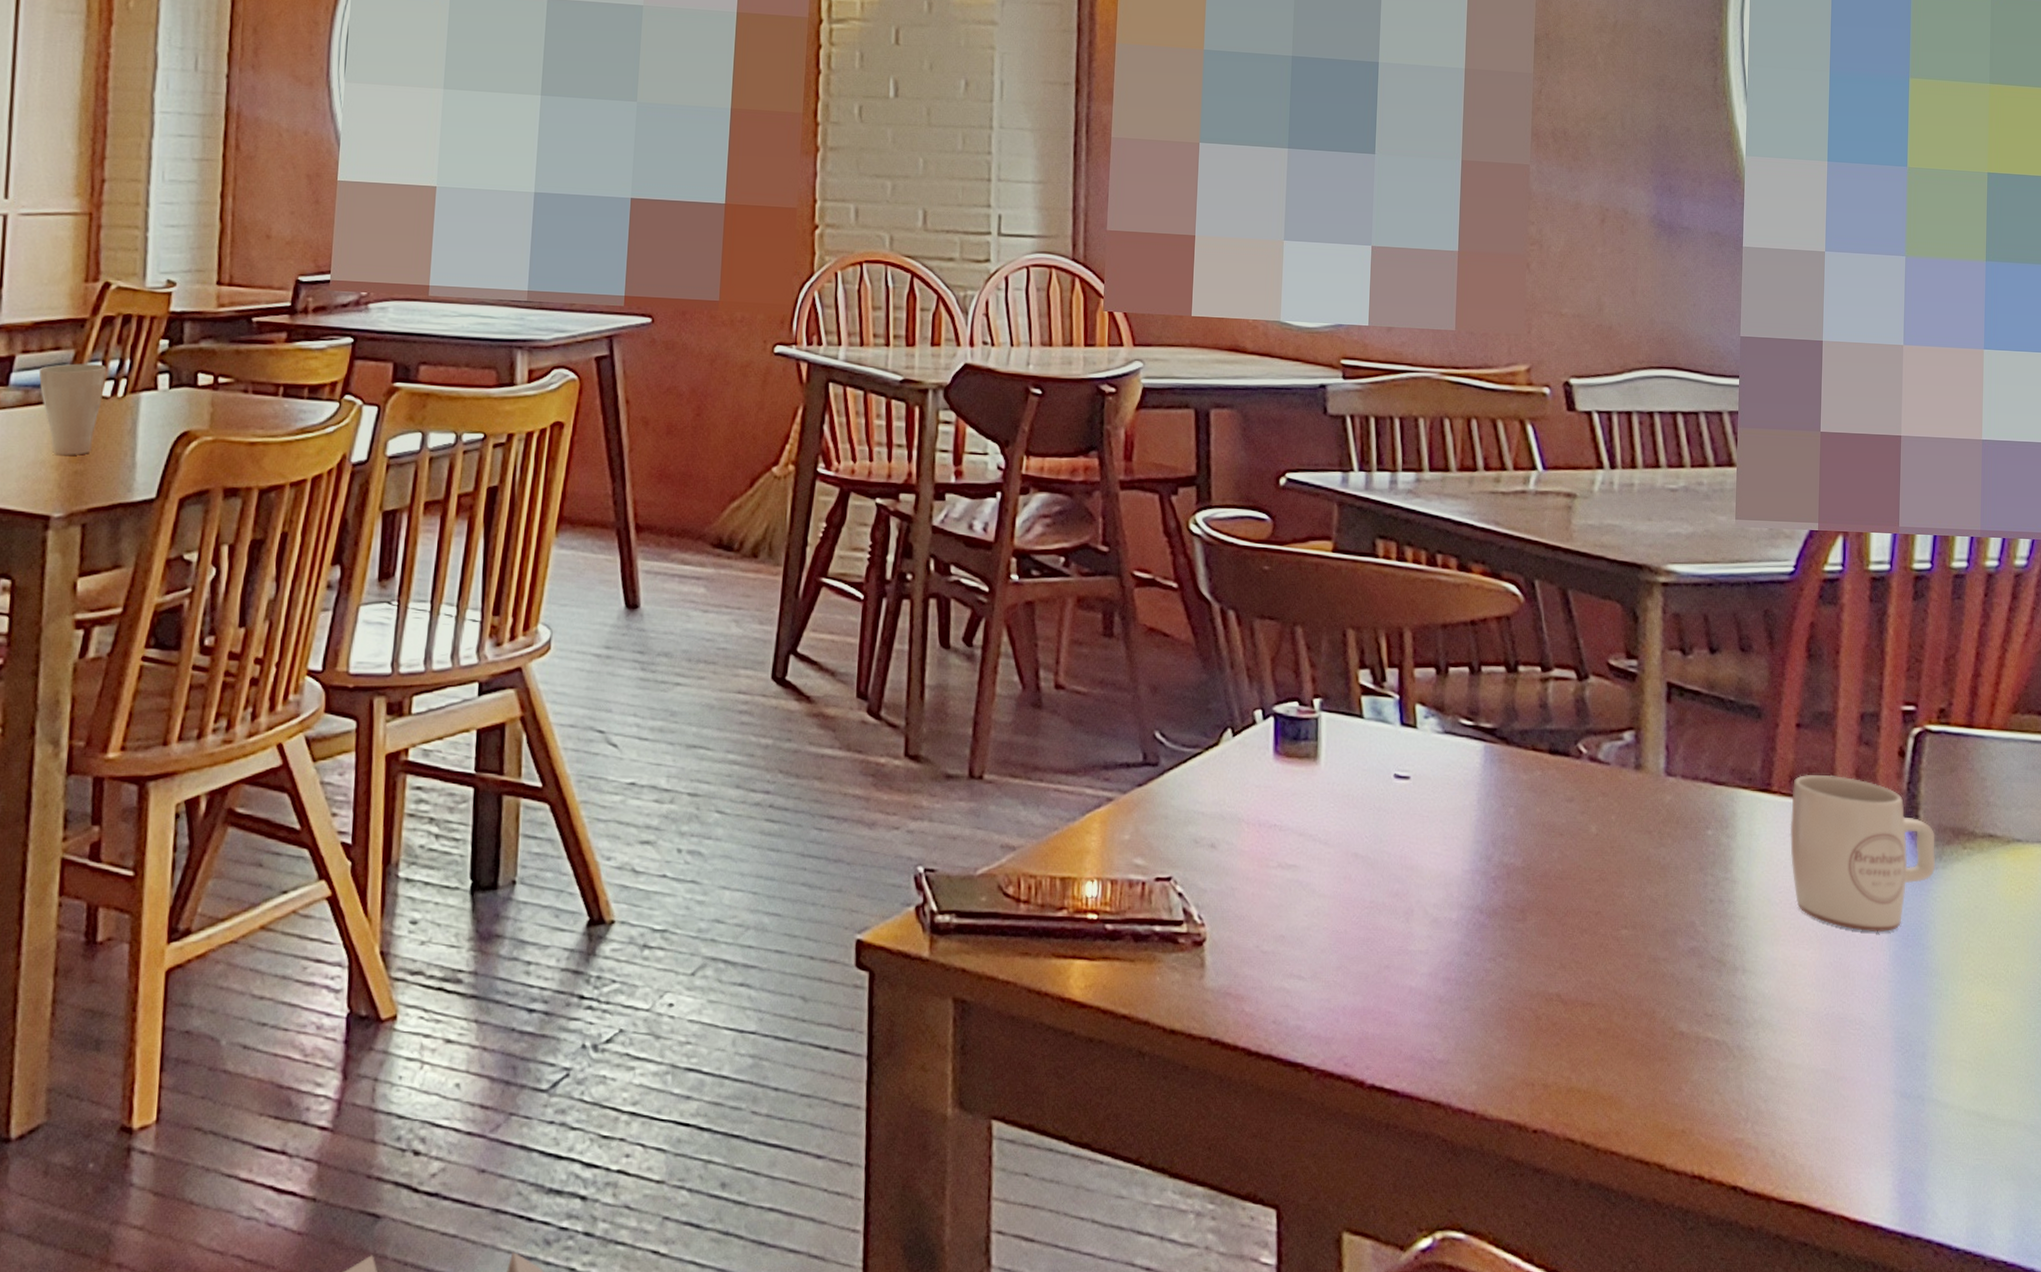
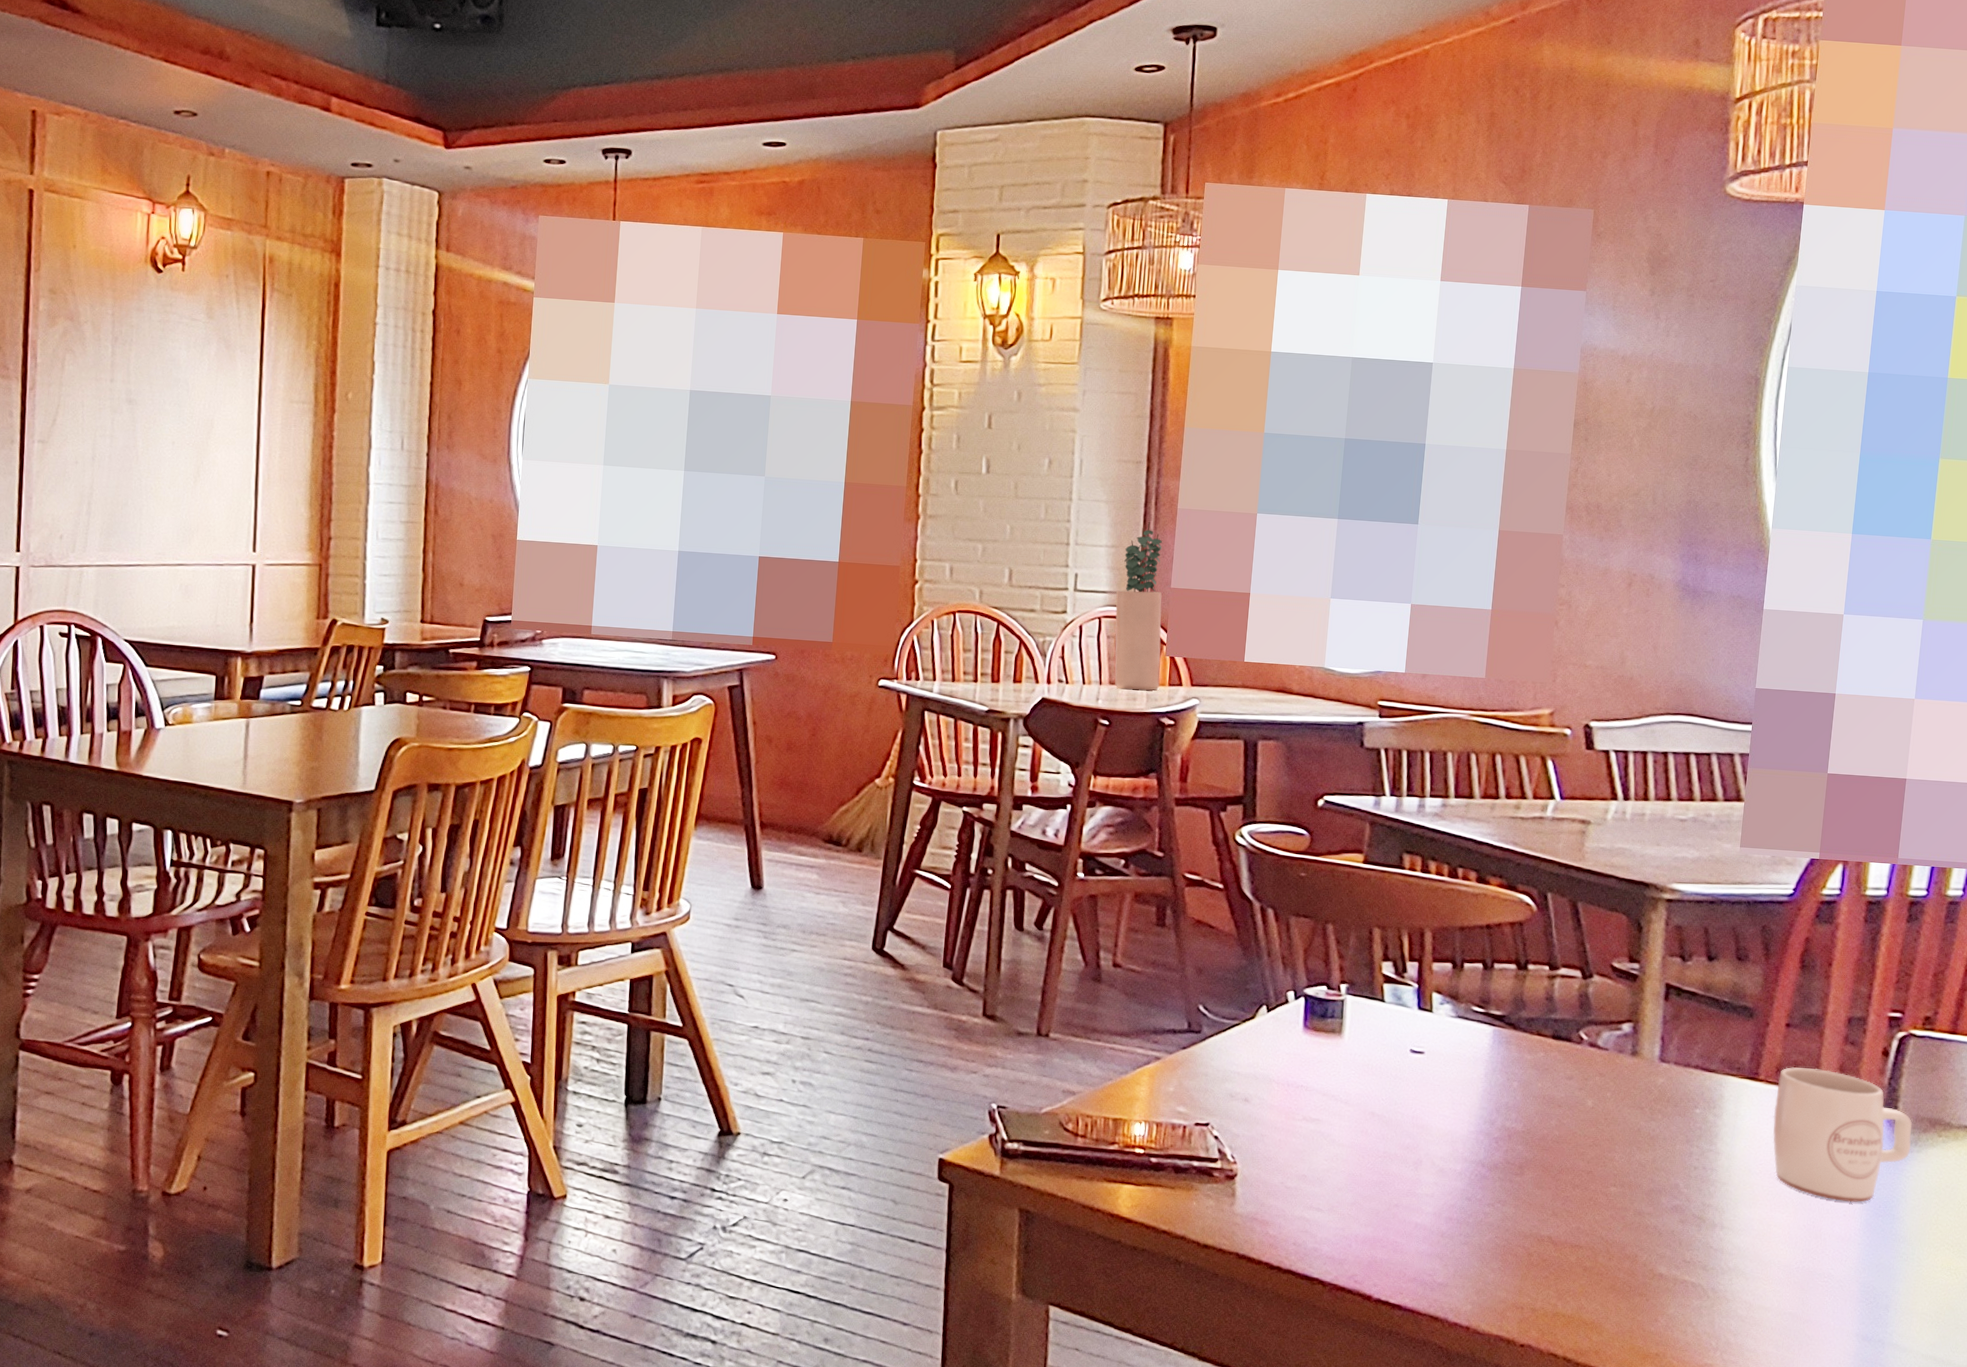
cup: present [39,363,106,456] -> none [282,683,334,755]
vase: none [1045,152,1098,353] -> present [1114,521,1163,691]

